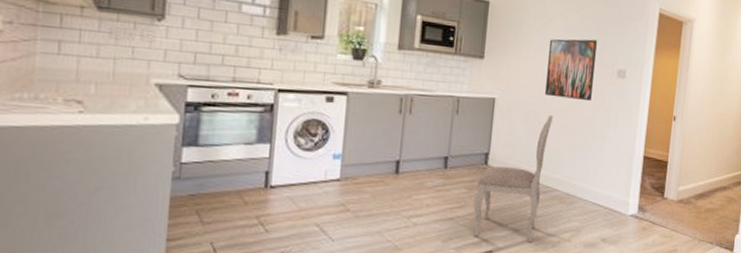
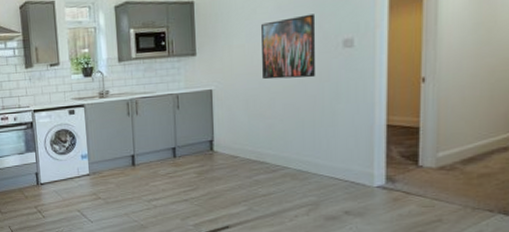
dining chair: present [473,115,553,243] -> none [205,97,274,218]

